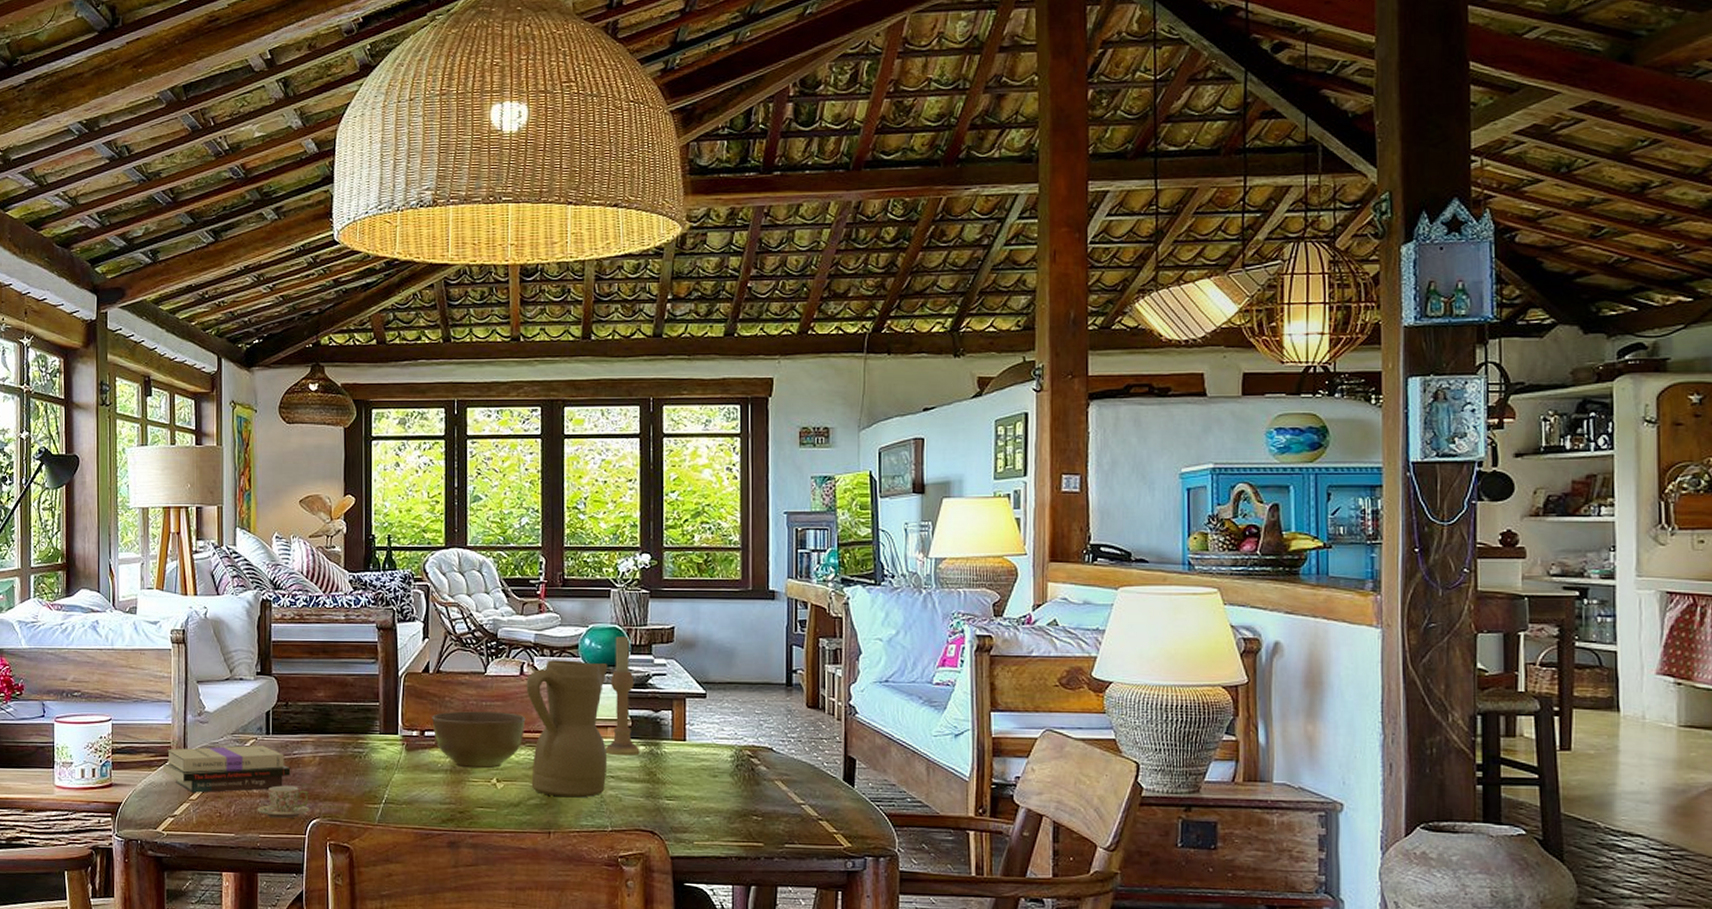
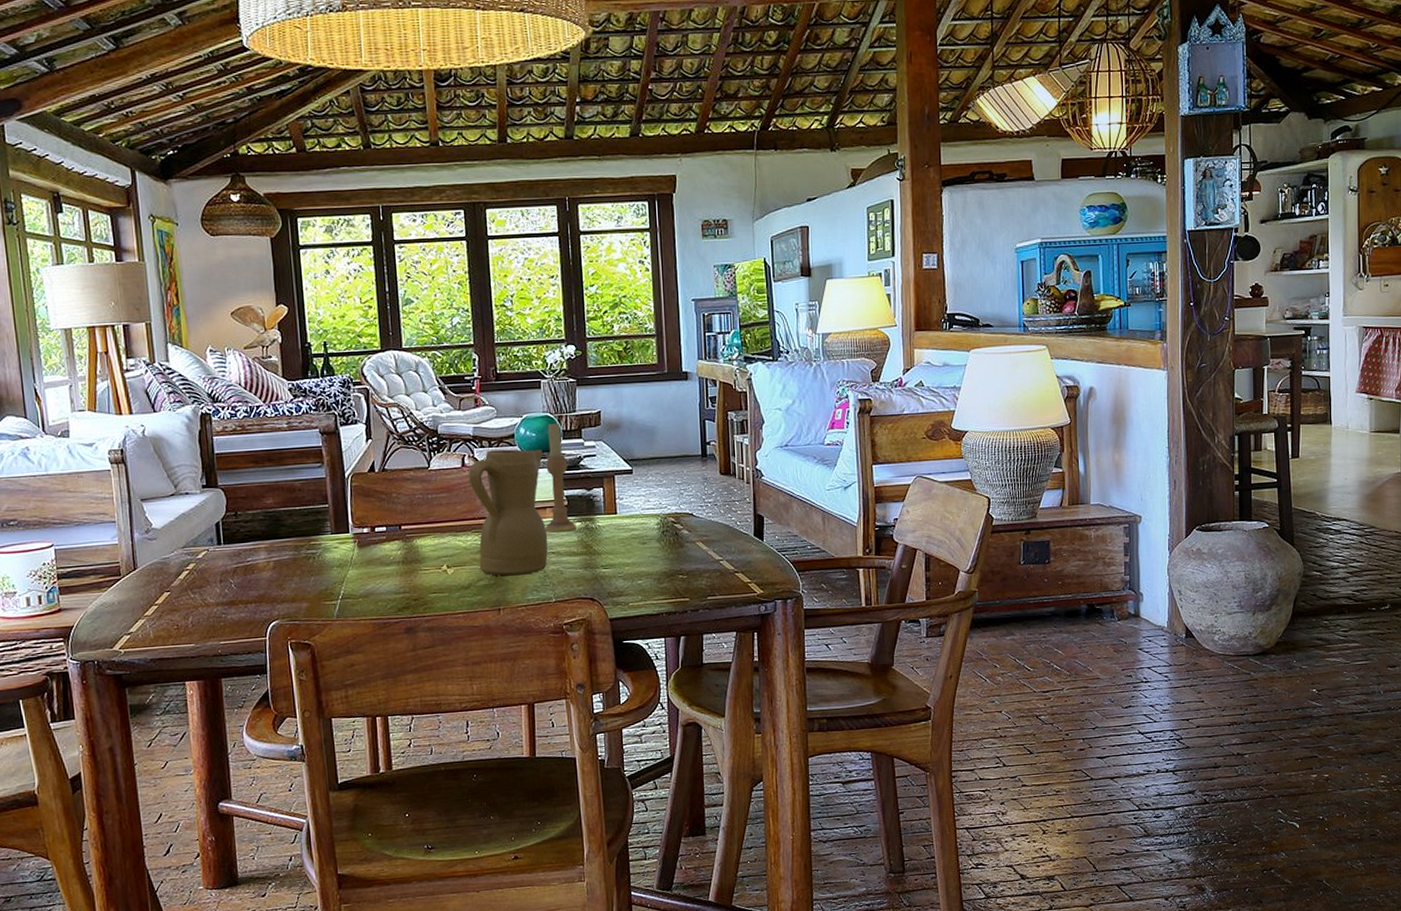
books: present [162,745,291,793] -> none [112,555,246,609]
teacup: present [257,785,310,819] -> none [215,591,269,625]
bowl: present [432,711,526,769] -> none [381,502,470,558]

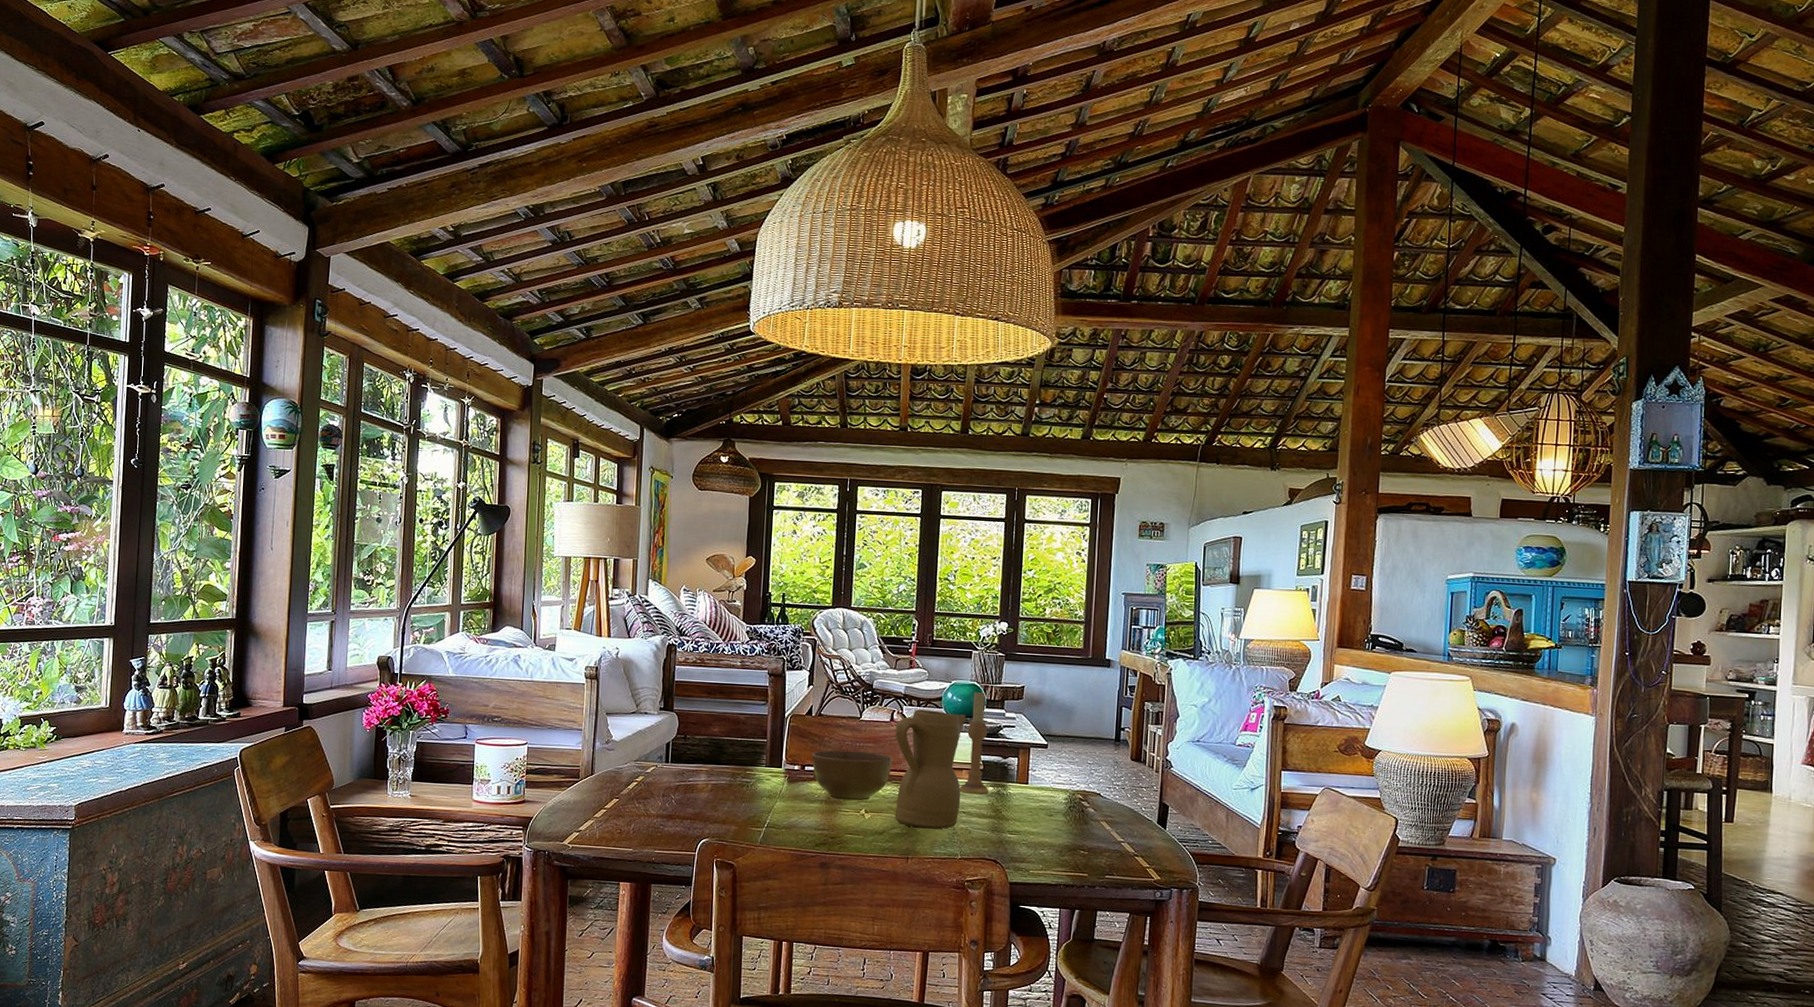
bowl: none [381,502,470,558] -> present [812,750,893,801]

